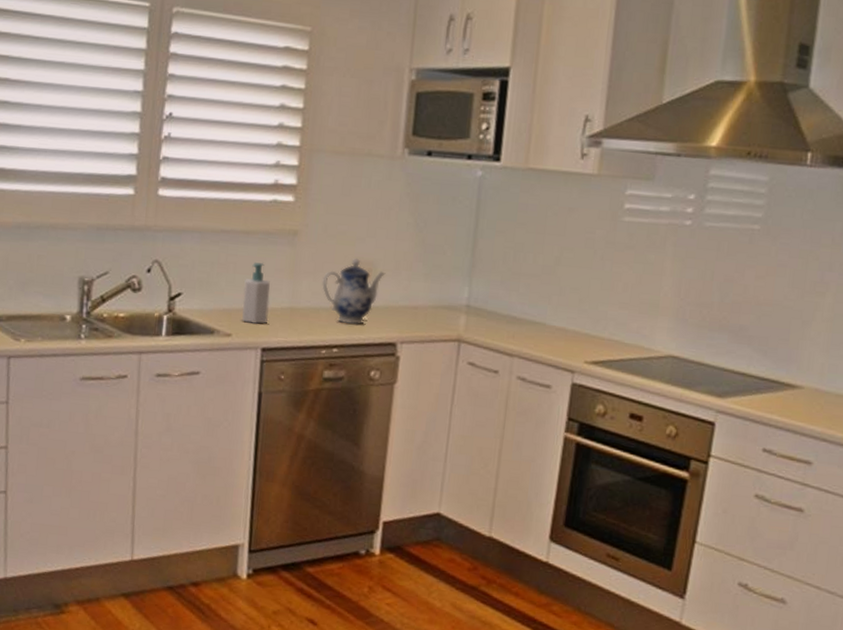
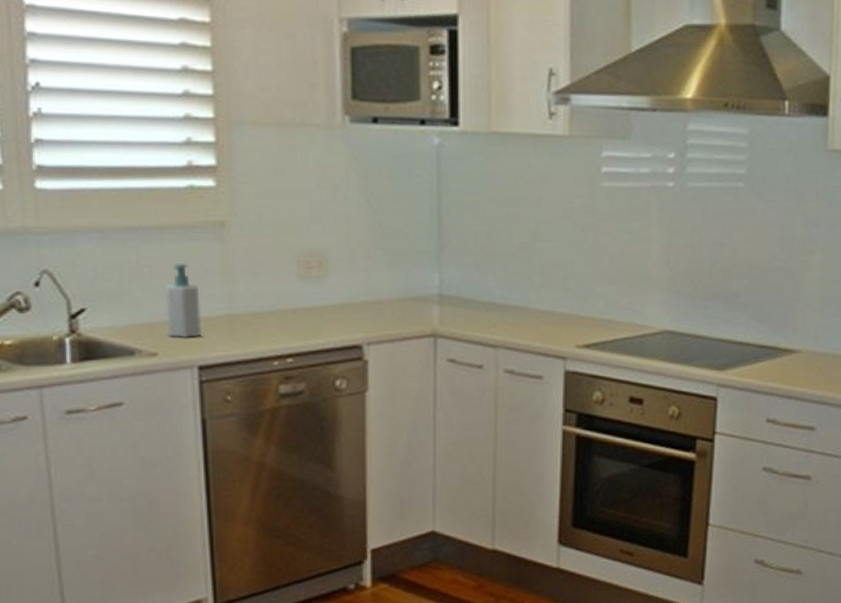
teapot: present [322,258,386,325] -> none [264,249,340,329]

